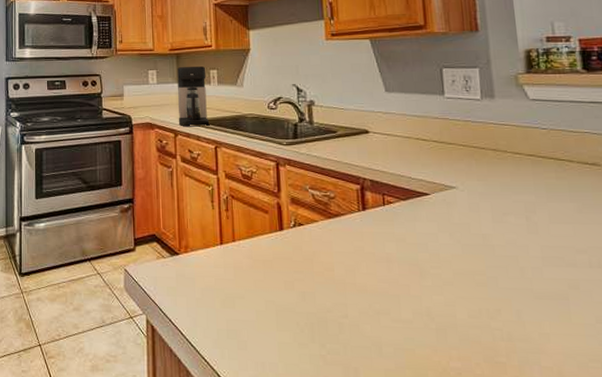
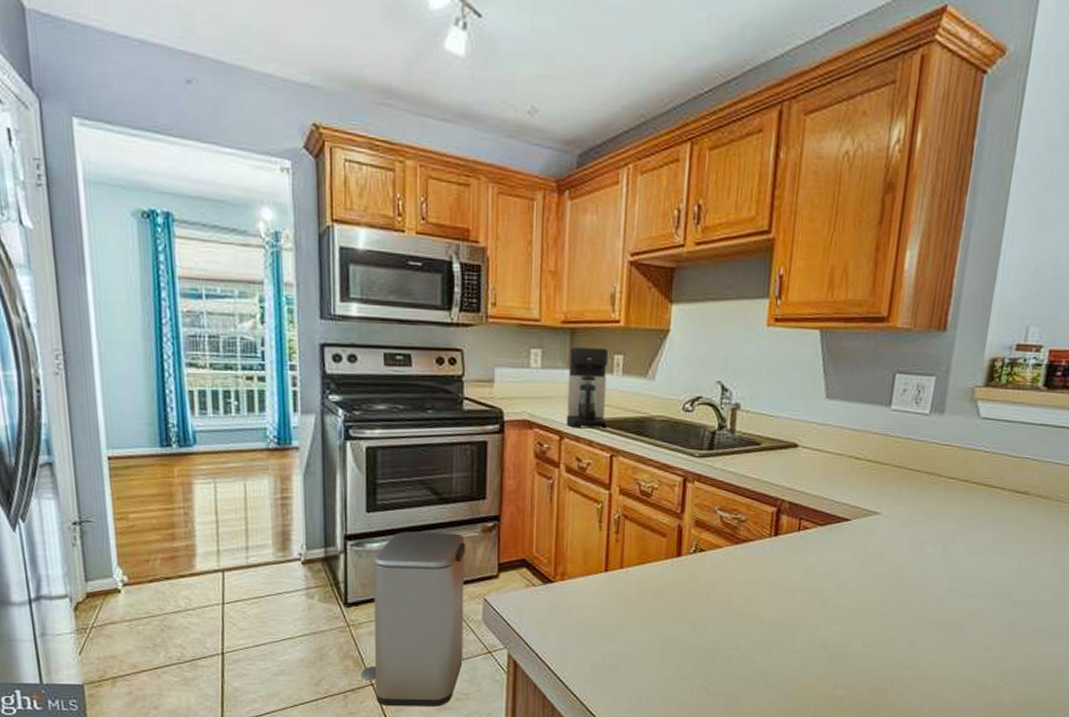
pedal bin: none [31,213,110,367] -> present [361,531,466,706]

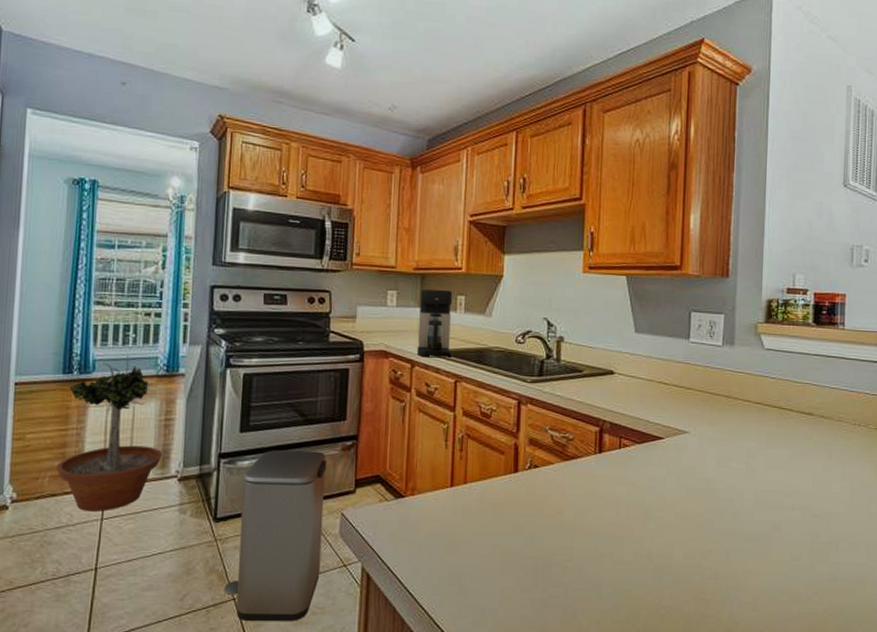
potted tree: none [167,423,282,596] -> present [56,353,163,512]

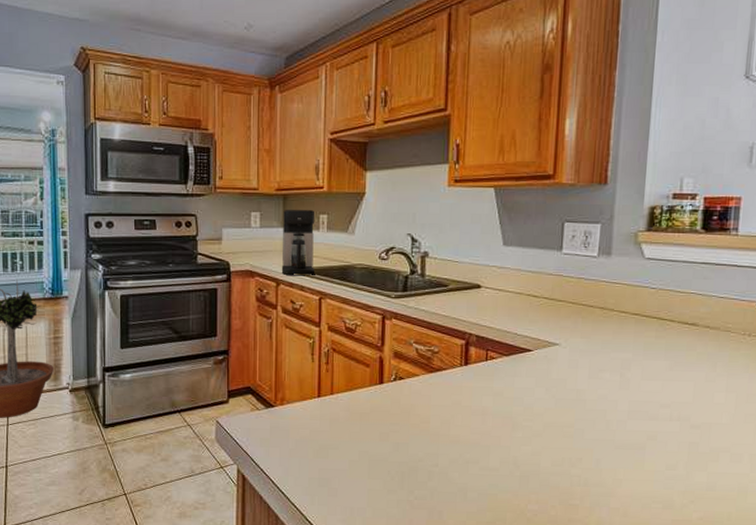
pedal bin: present [224,450,327,621] -> none [116,364,201,514]

